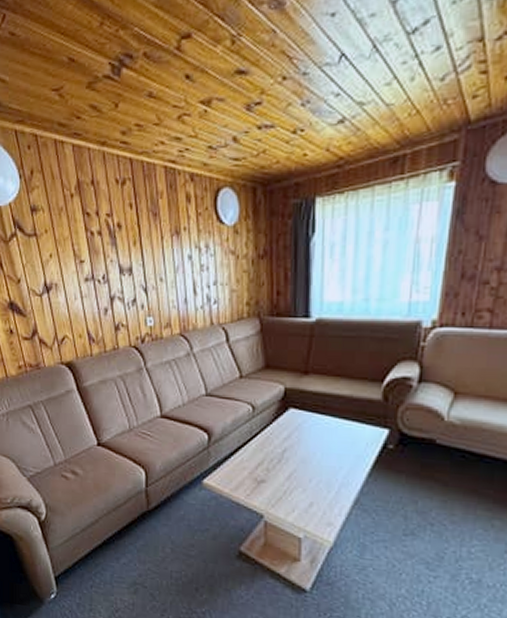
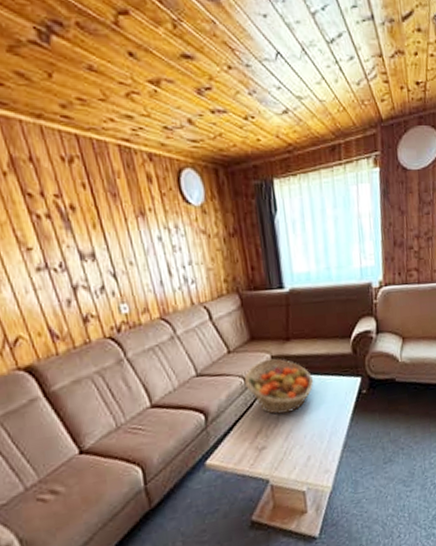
fruit basket: none [253,390,330,452] -> present [245,358,314,415]

